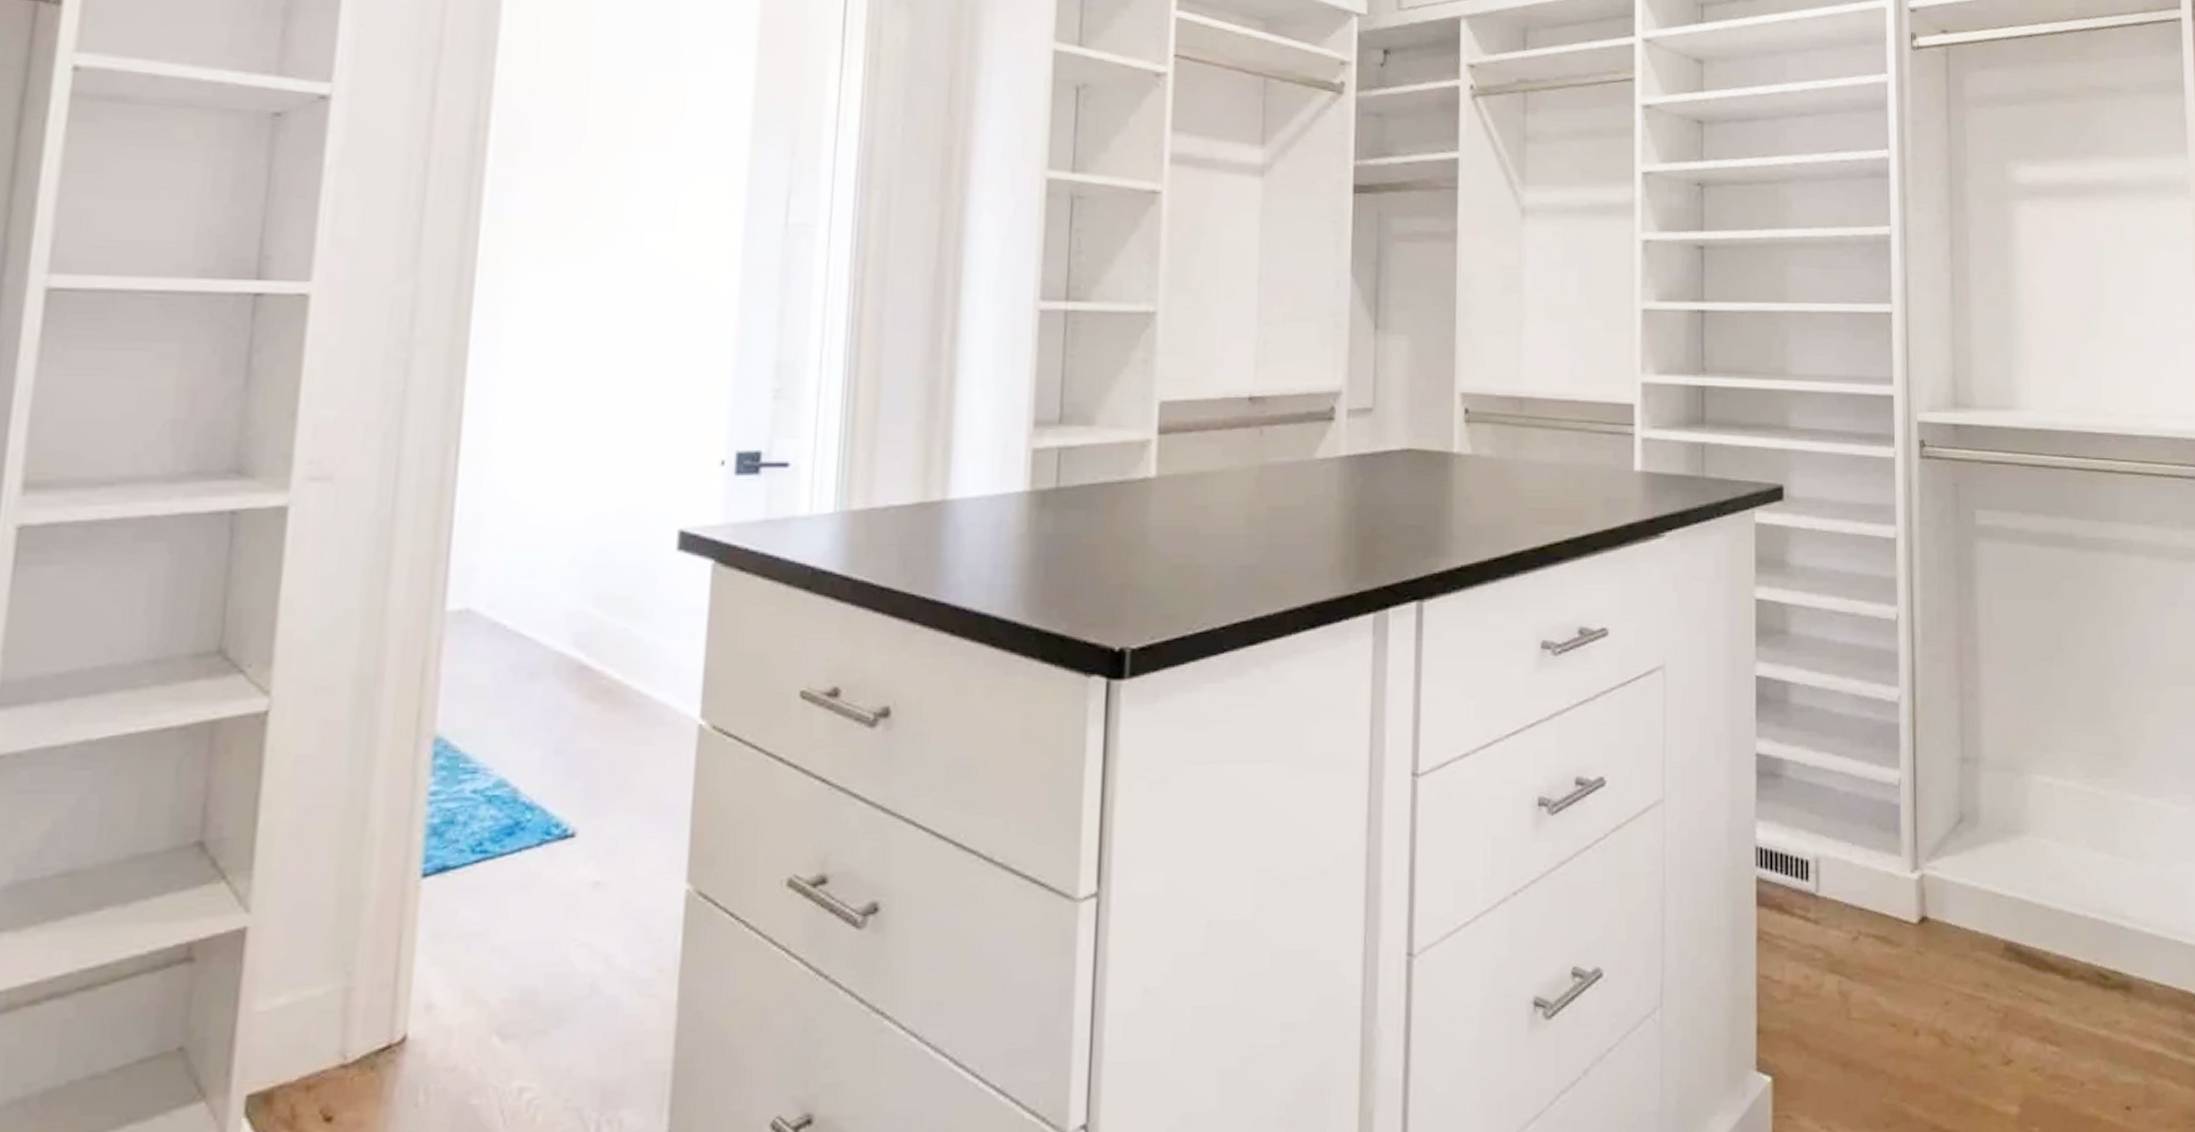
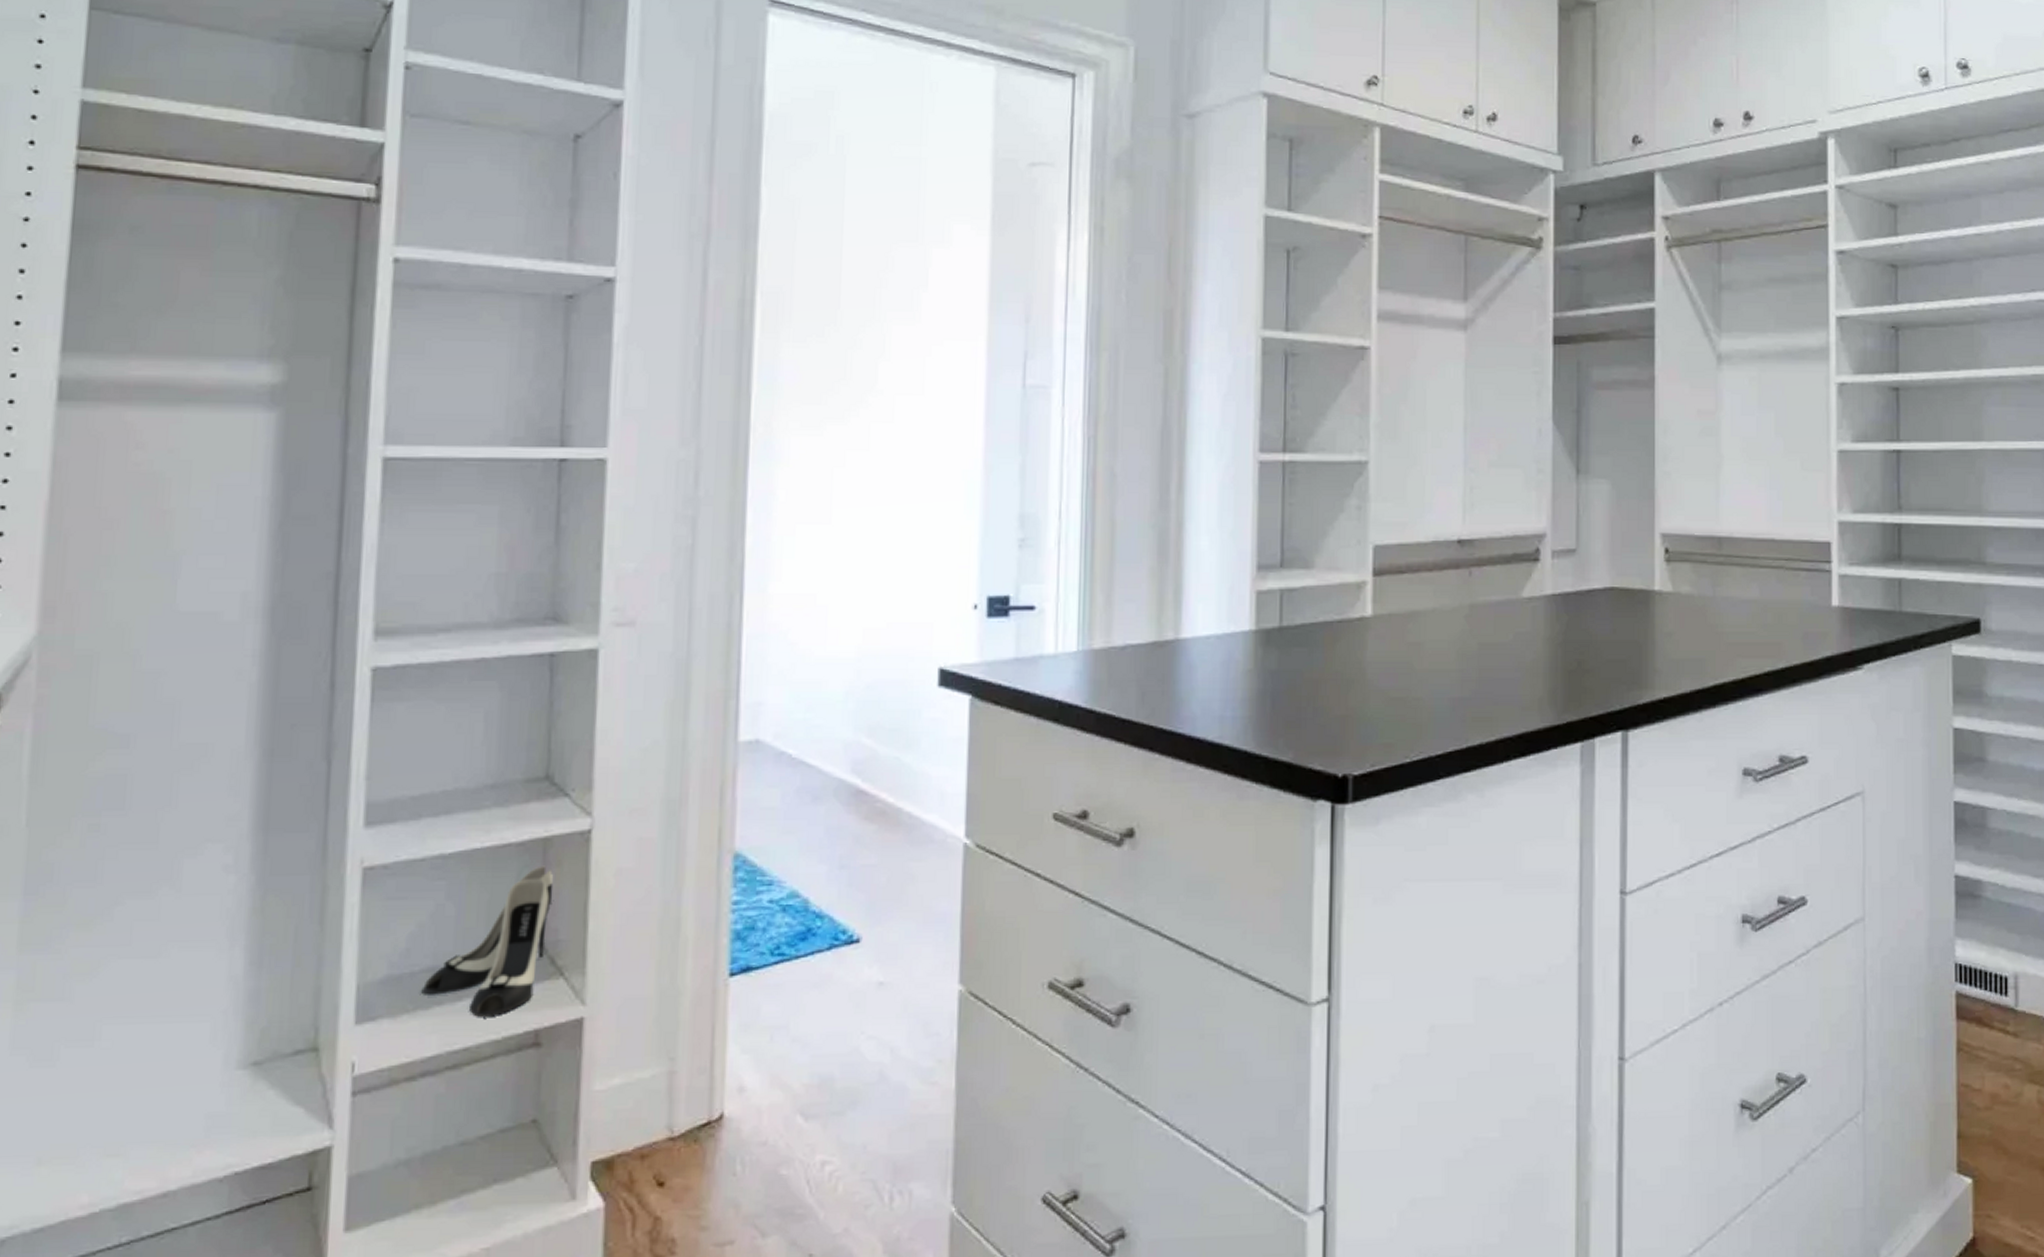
shoe: none [53,752,221,928] -> present [421,865,554,1017]

